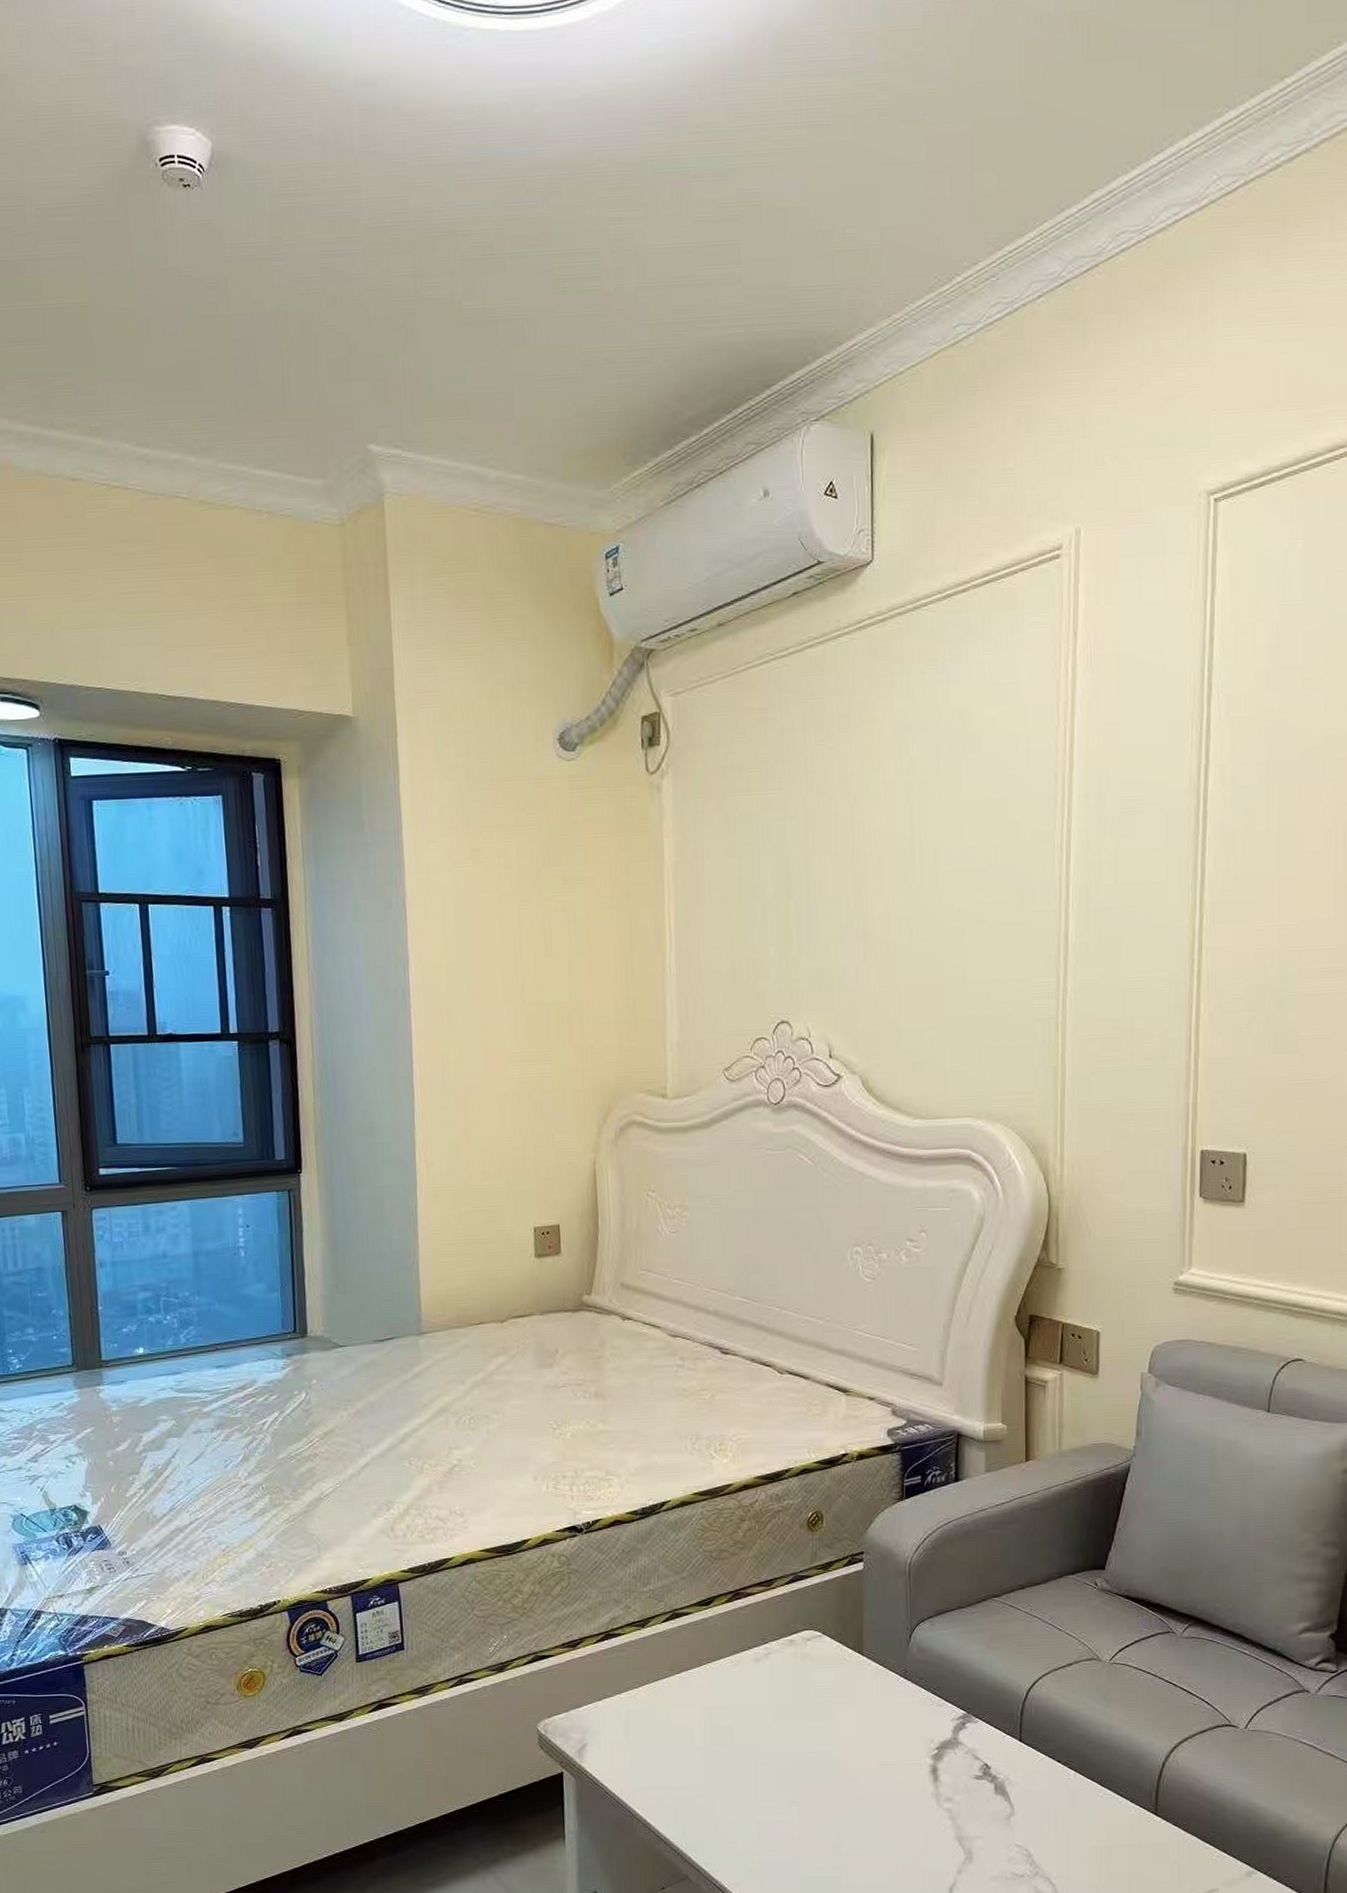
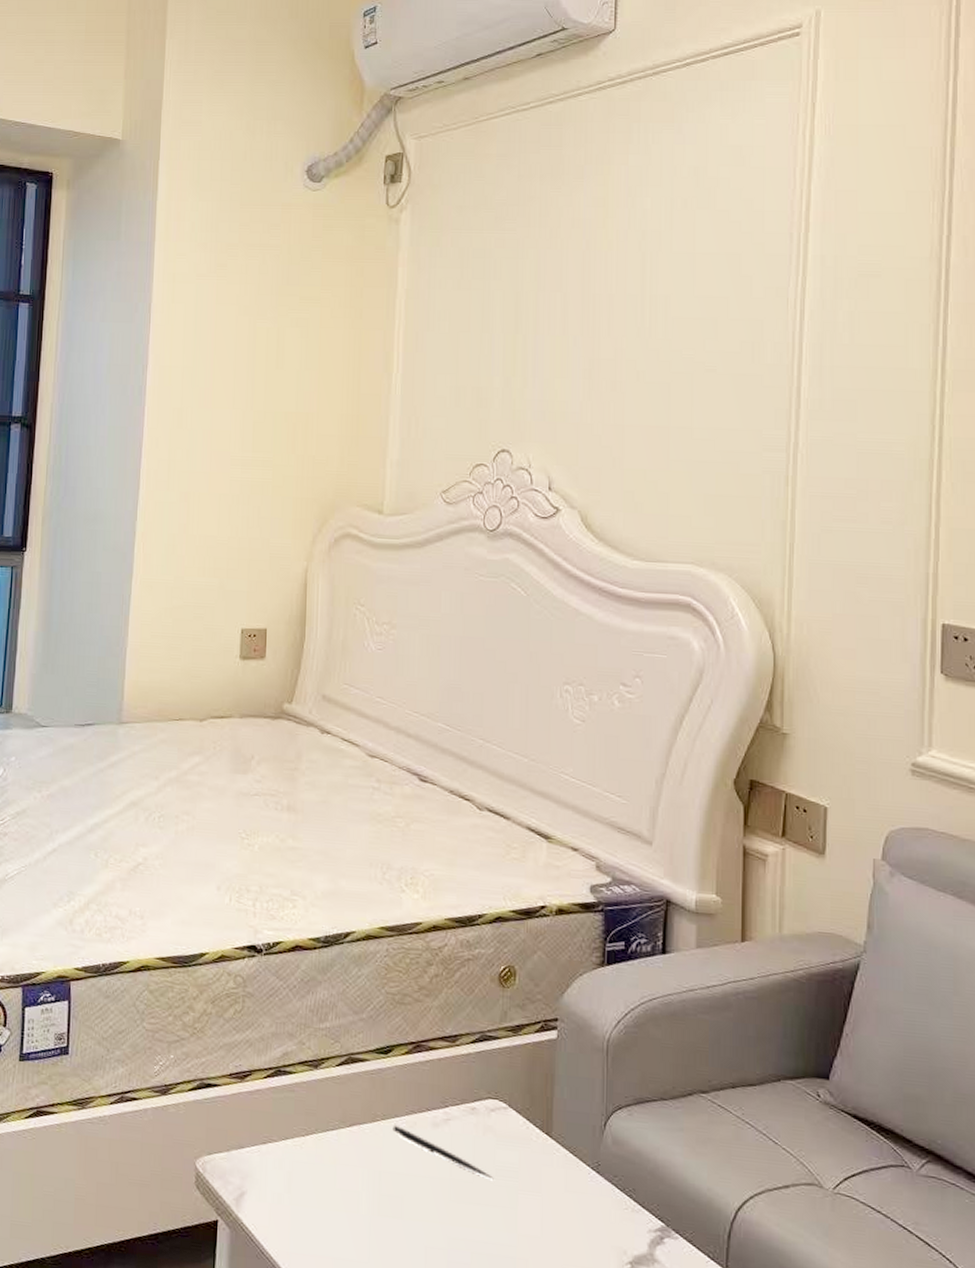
pen: none [718,1665,813,1698] -> present [392,1124,494,1179]

